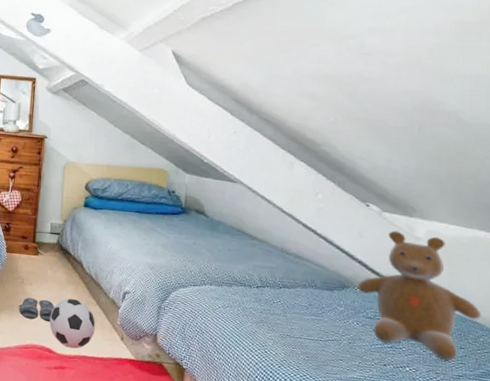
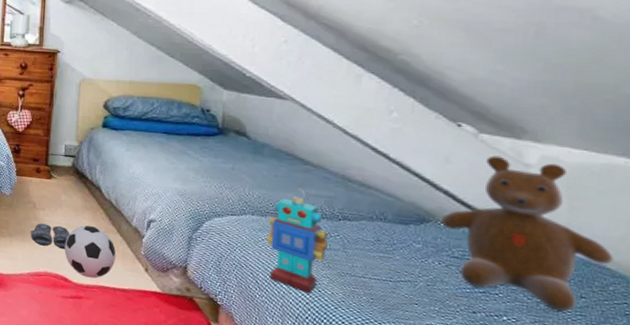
toy robot: none [223,260,272,354] -> present [266,188,328,293]

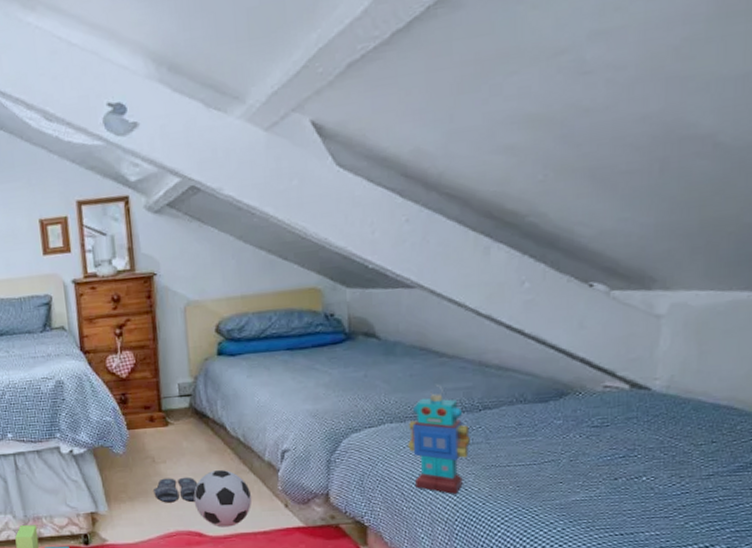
stuffed bear: present [440,155,614,312] -> none [578,309,740,461]

